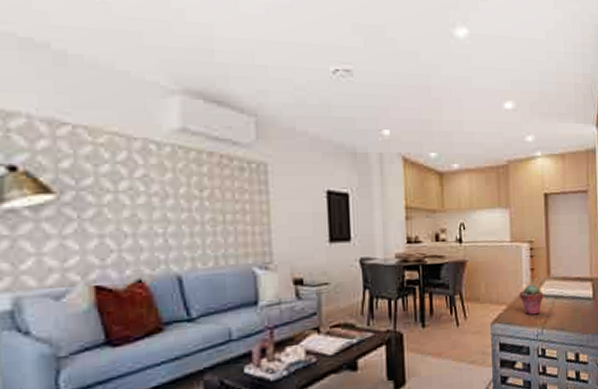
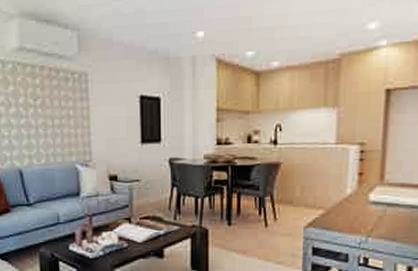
potted succulent: present [519,284,543,315] -> none [341,189,372,222]

